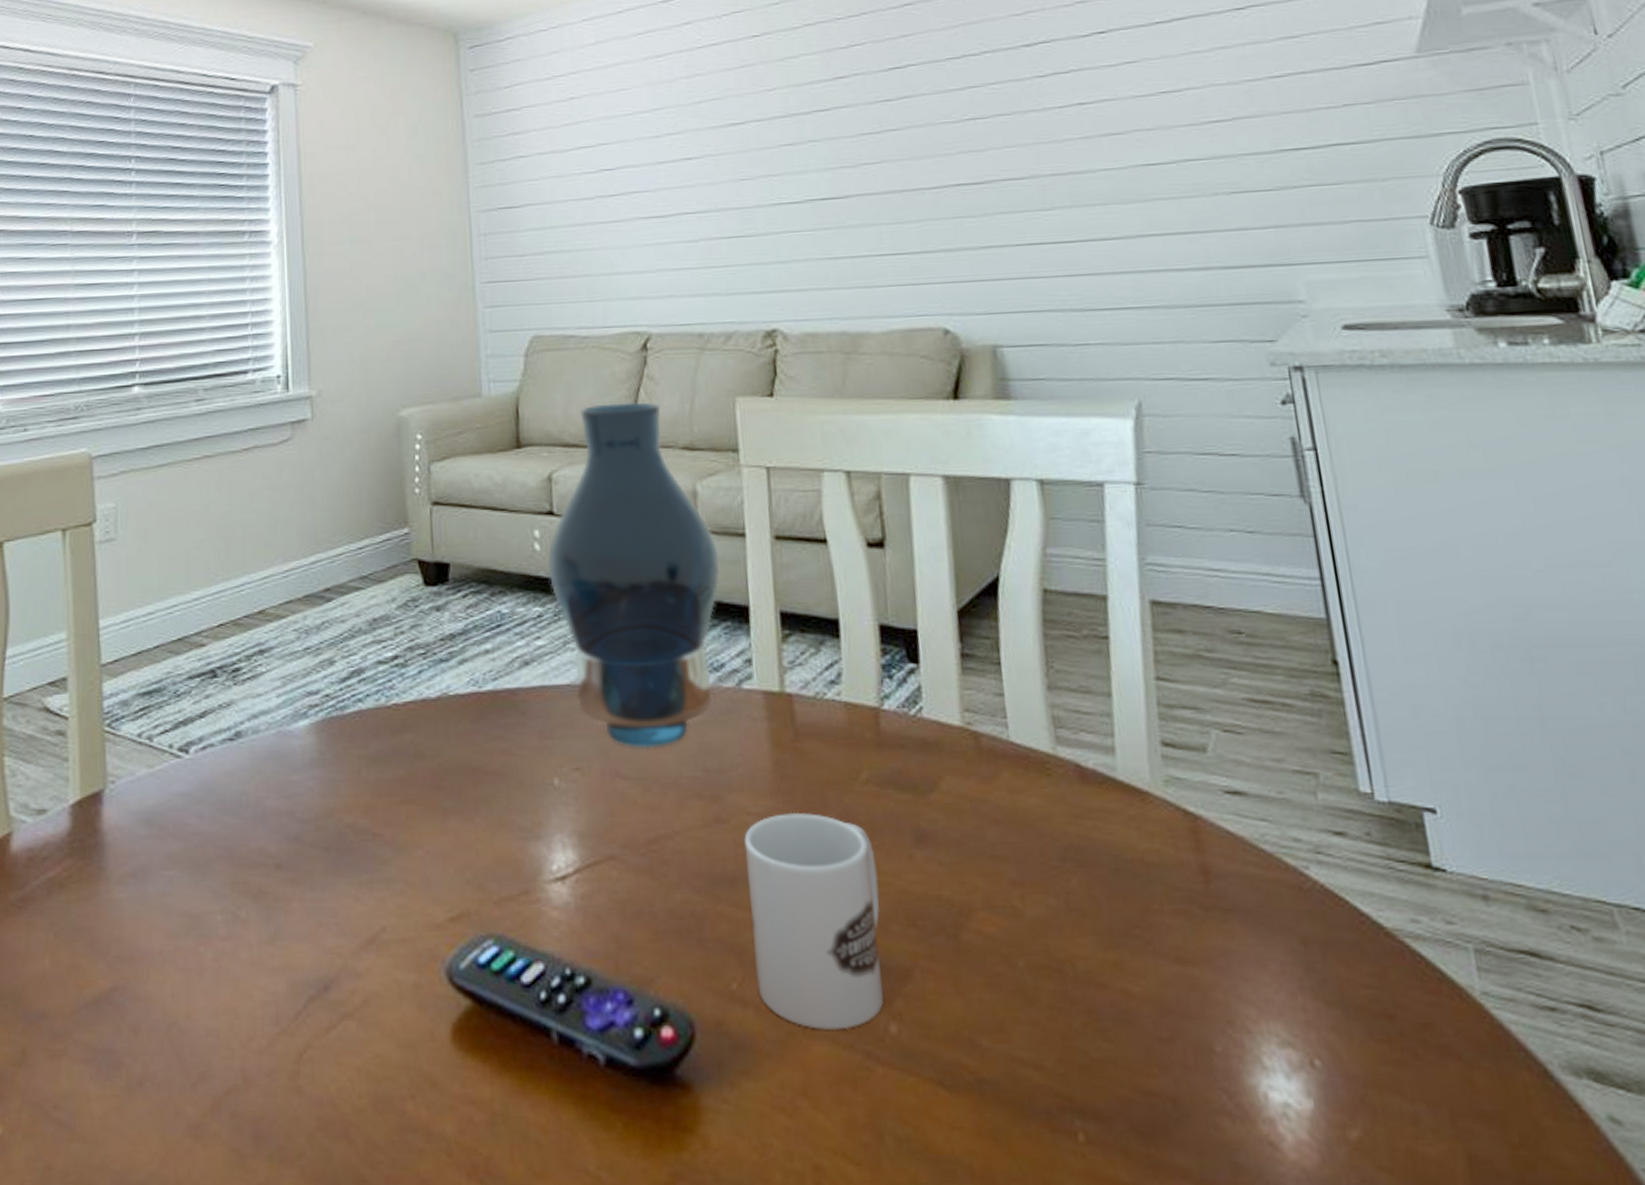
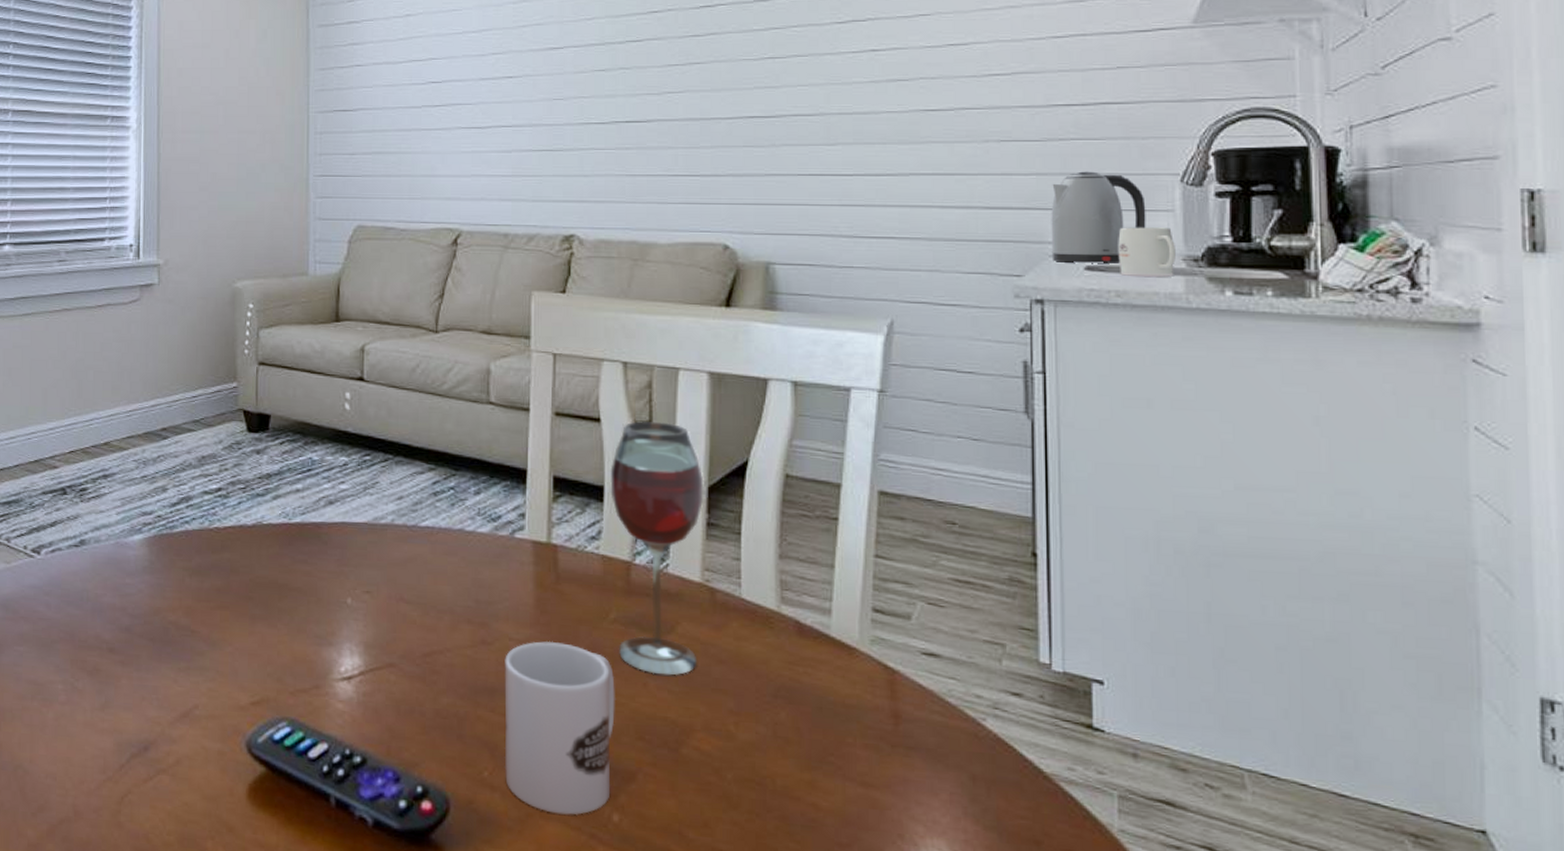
vase: present [548,402,721,748] -> none [355,289,505,580]
wineglass: none [844,538,969,844] -> present [610,420,704,675]
kettle: none [1293,219,1402,323] -> present [1051,171,1146,263]
mug: none [1372,276,1440,334] -> present [1118,227,1176,278]

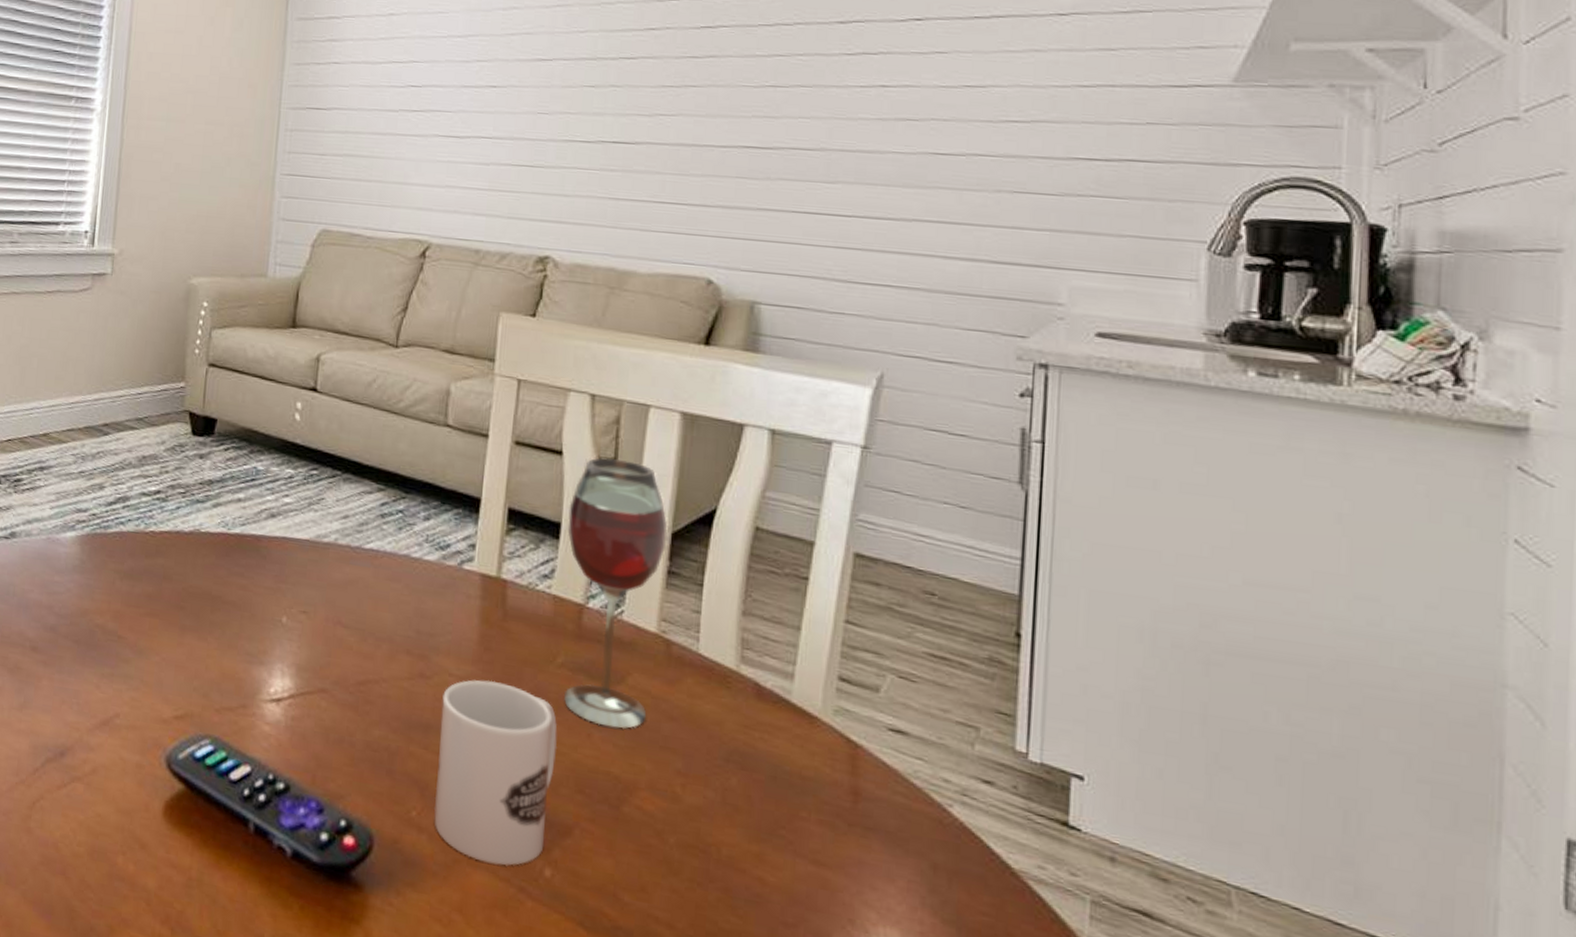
kettle: present [1051,171,1146,263] -> none [1060,231,1167,332]
mug: present [1118,227,1176,278] -> none [1133,294,1197,351]

